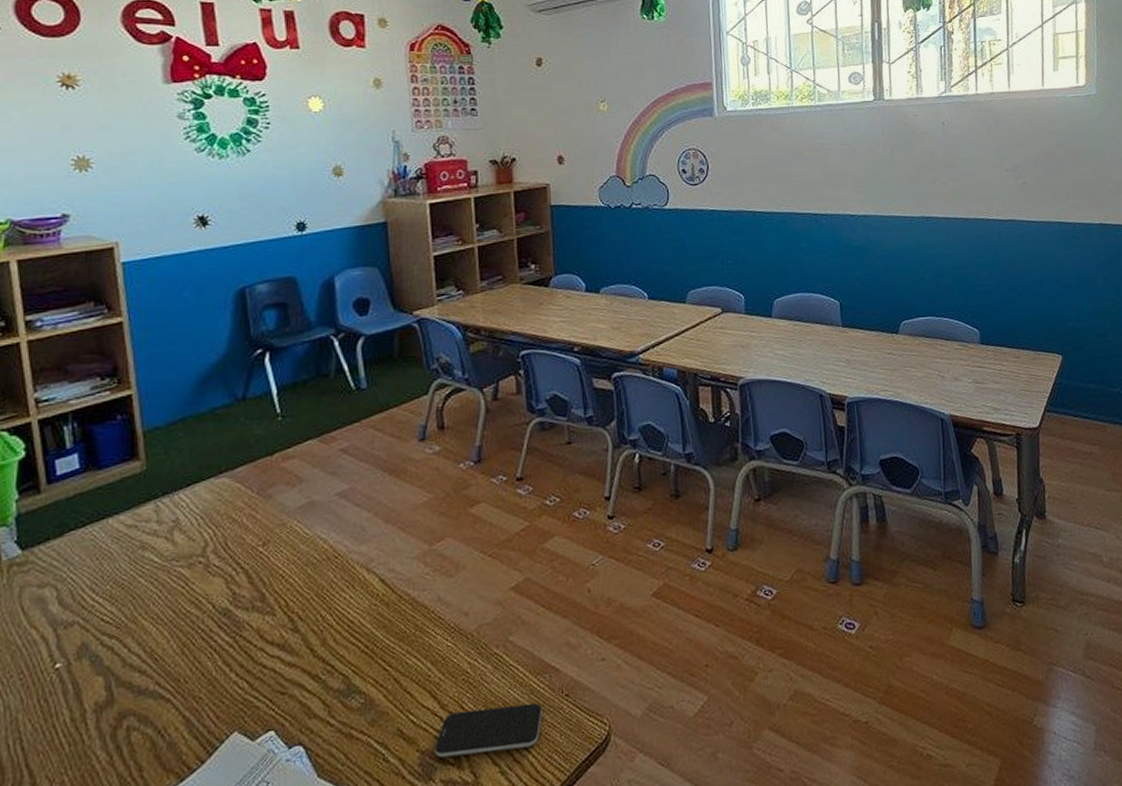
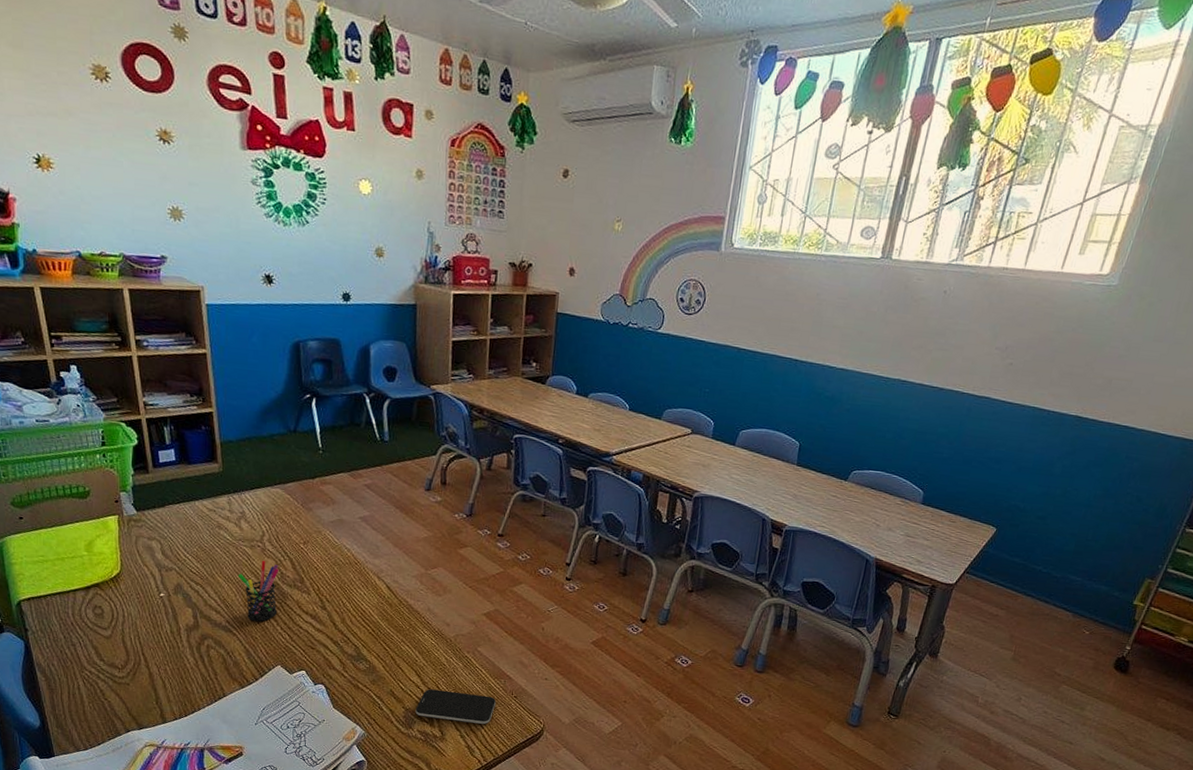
pen holder: none [170,580,230,674] -> present [237,560,279,622]

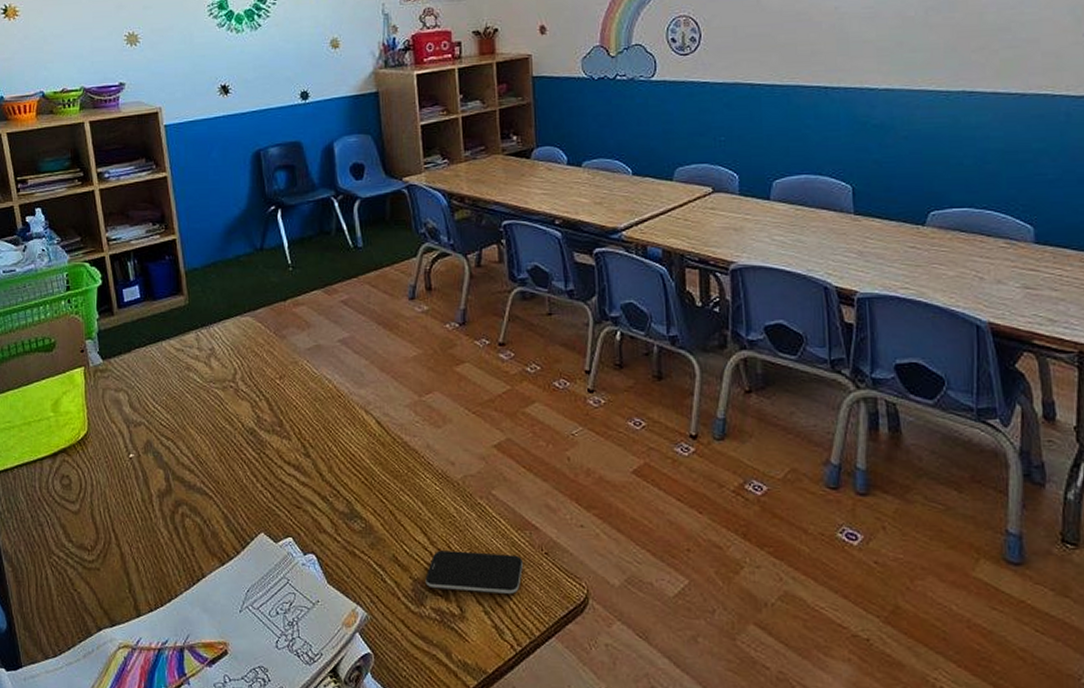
pen holder: present [237,560,279,622] -> none [210,403,257,480]

